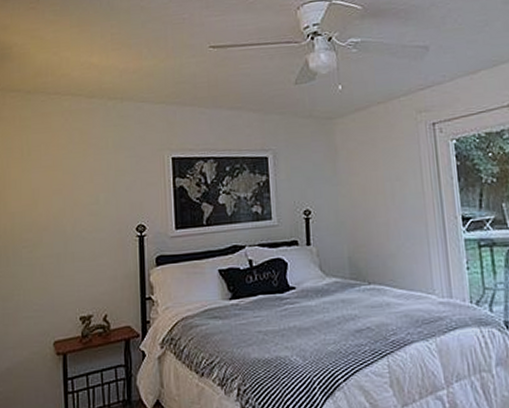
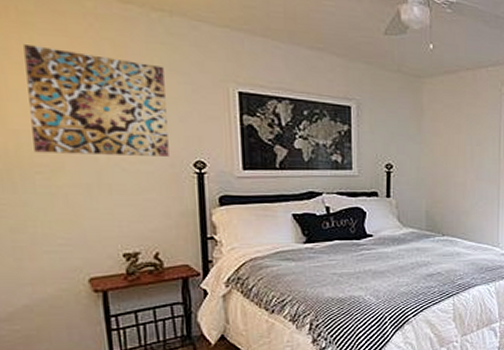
wall art: none [23,142,118,230] -> present [24,45,169,157]

